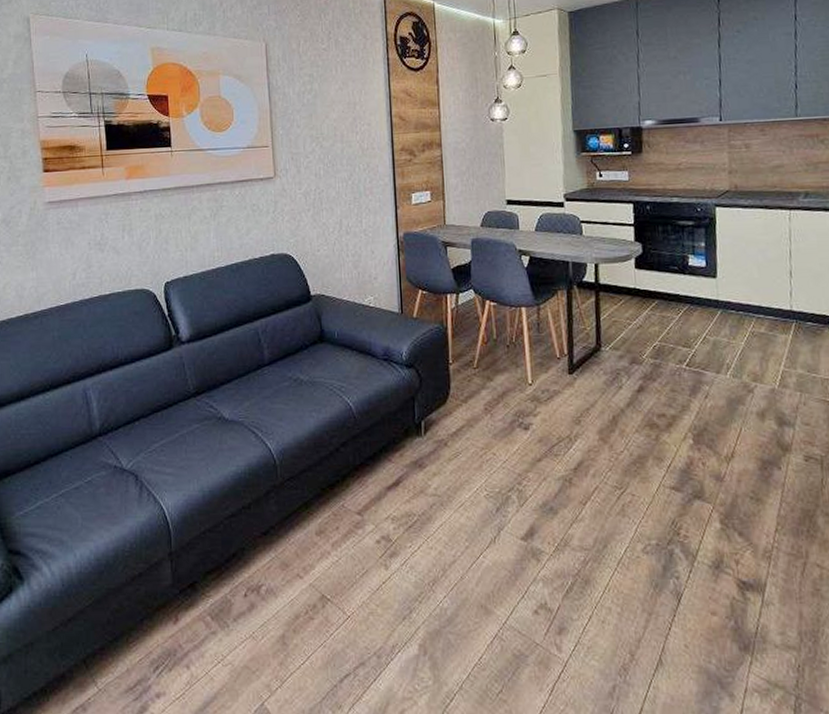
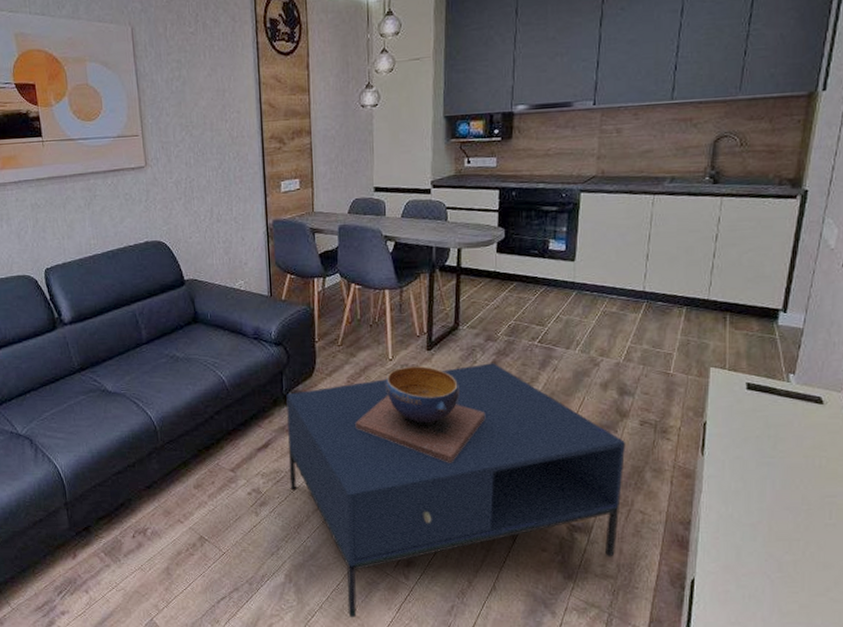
coffee table: none [419,388,795,703] -> present [286,363,626,618]
decorative bowl: none [494,392,635,505] -> present [355,366,485,463]

